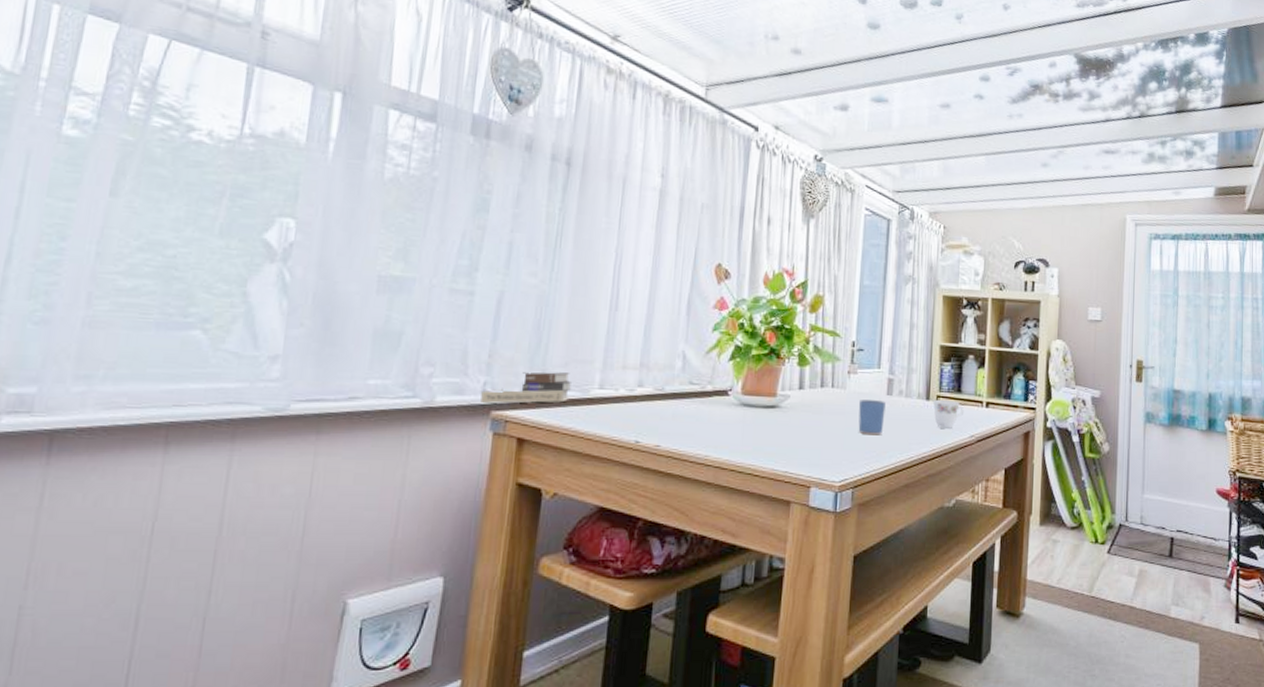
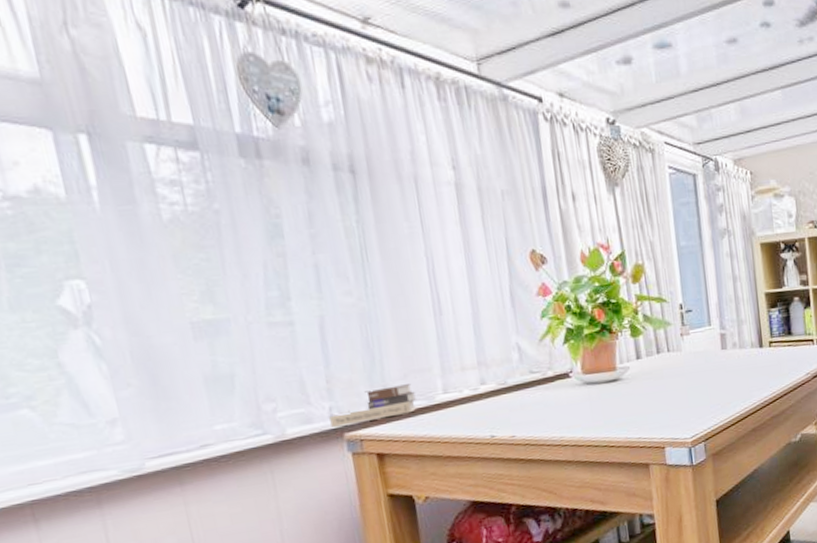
mug: present [858,400,886,436] -> none [697,356,724,391]
teacup: present [932,399,965,429] -> none [766,343,798,372]

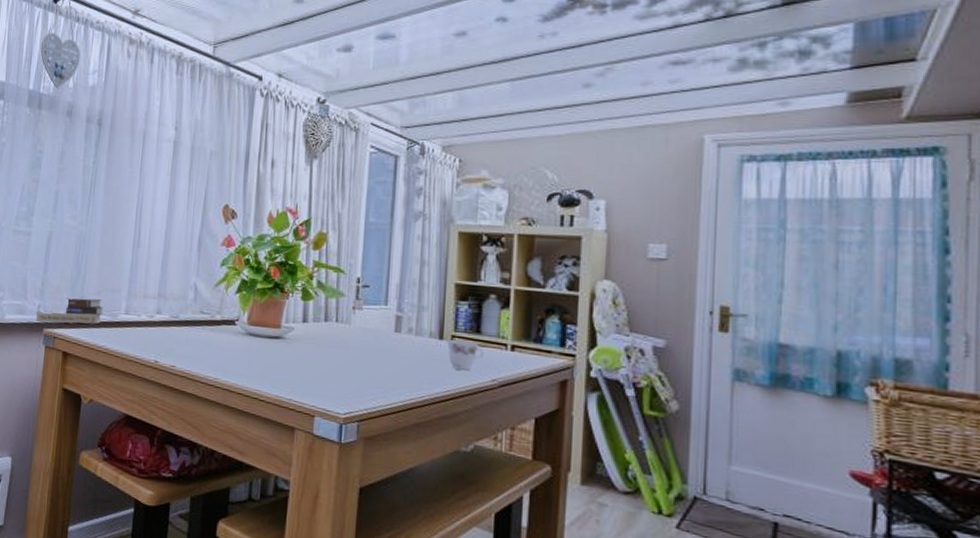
teacup: none [766,343,798,372] -> present [446,339,485,371]

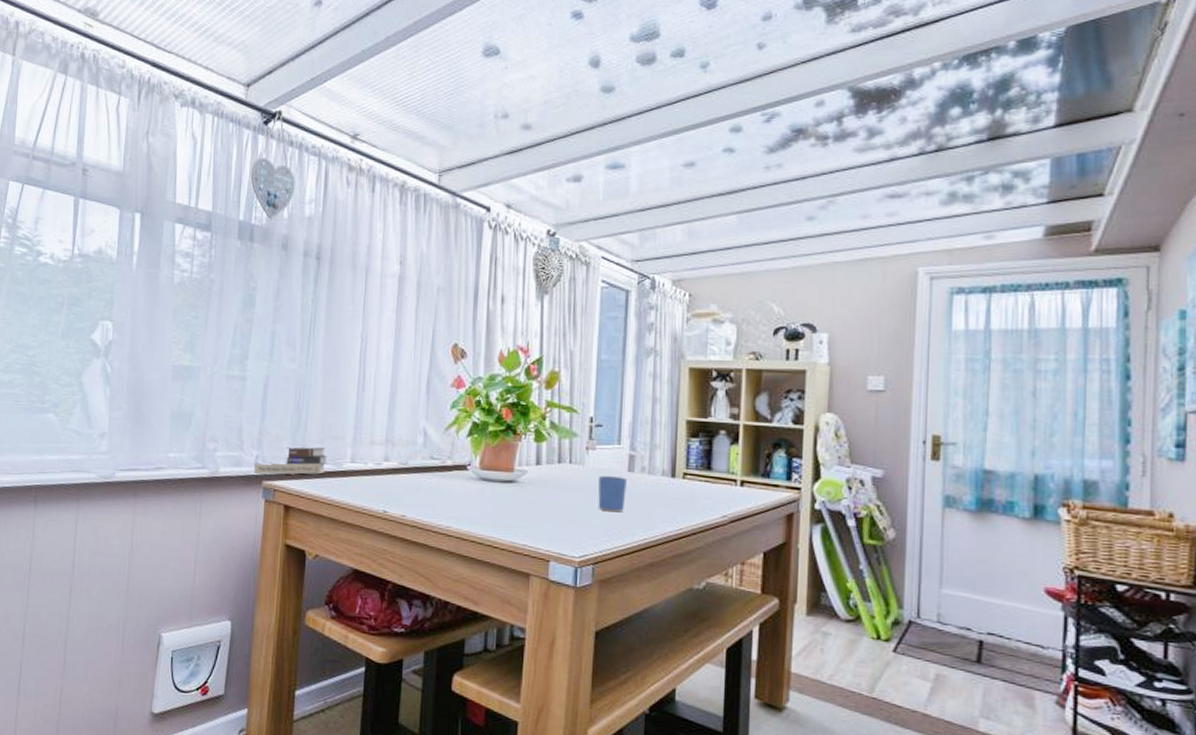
mug: none [364,335,393,372] -> present [598,476,627,513]
teacup: present [446,339,485,371] -> none [678,476,716,508]

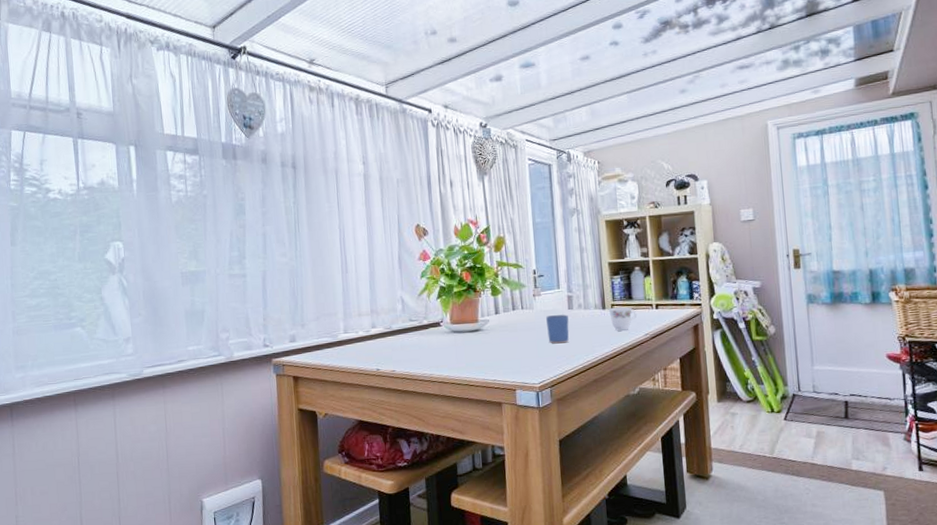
books: present [254,447,328,475] -> none [263,324,325,355]
teacup: none [678,476,716,508] -> present [608,307,637,331]

